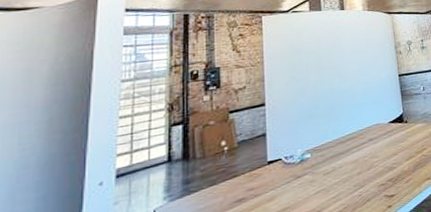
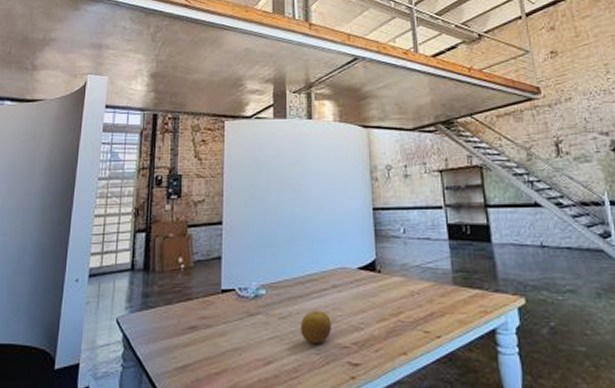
fruit: none [343,160,370,189] -> present [300,310,331,345]

